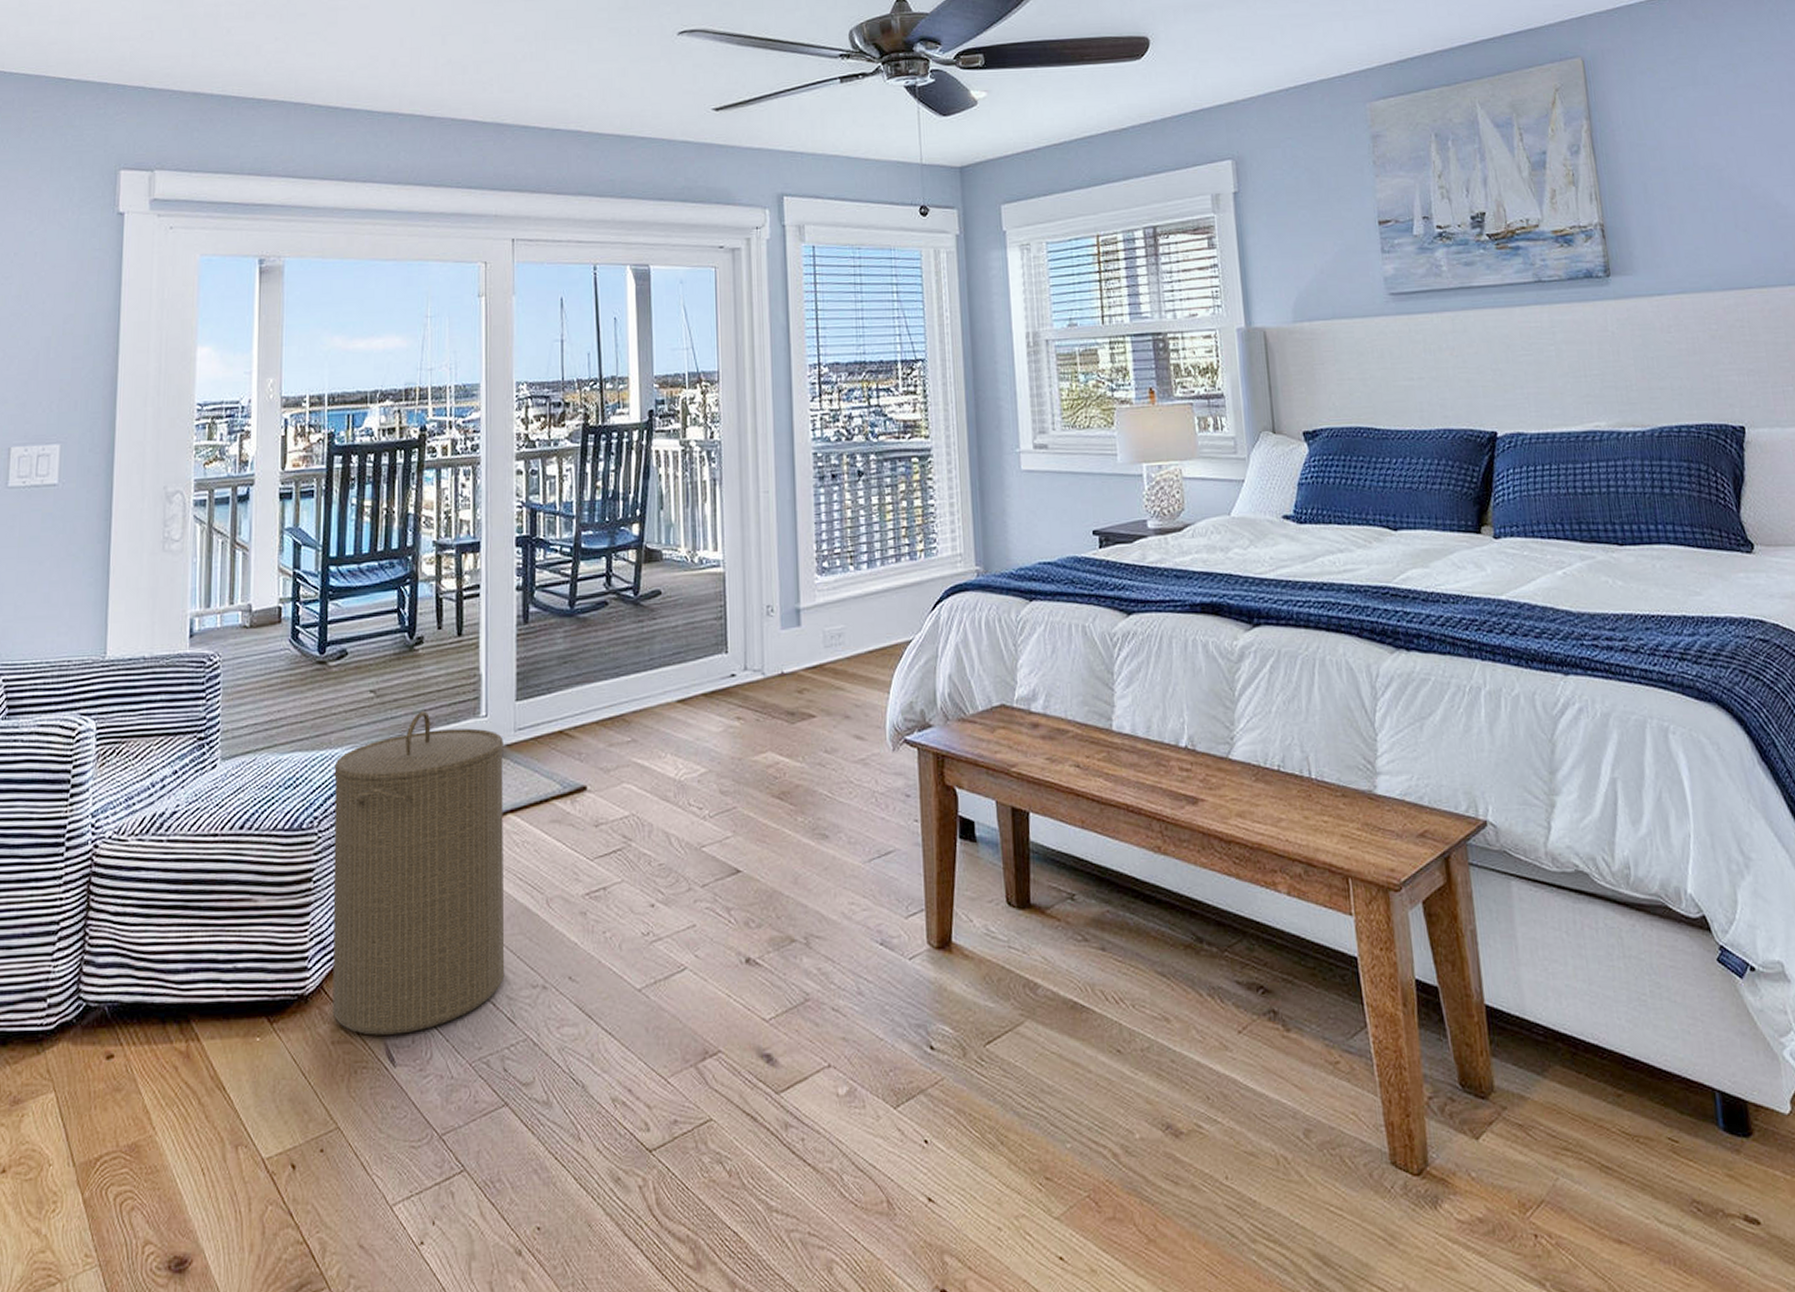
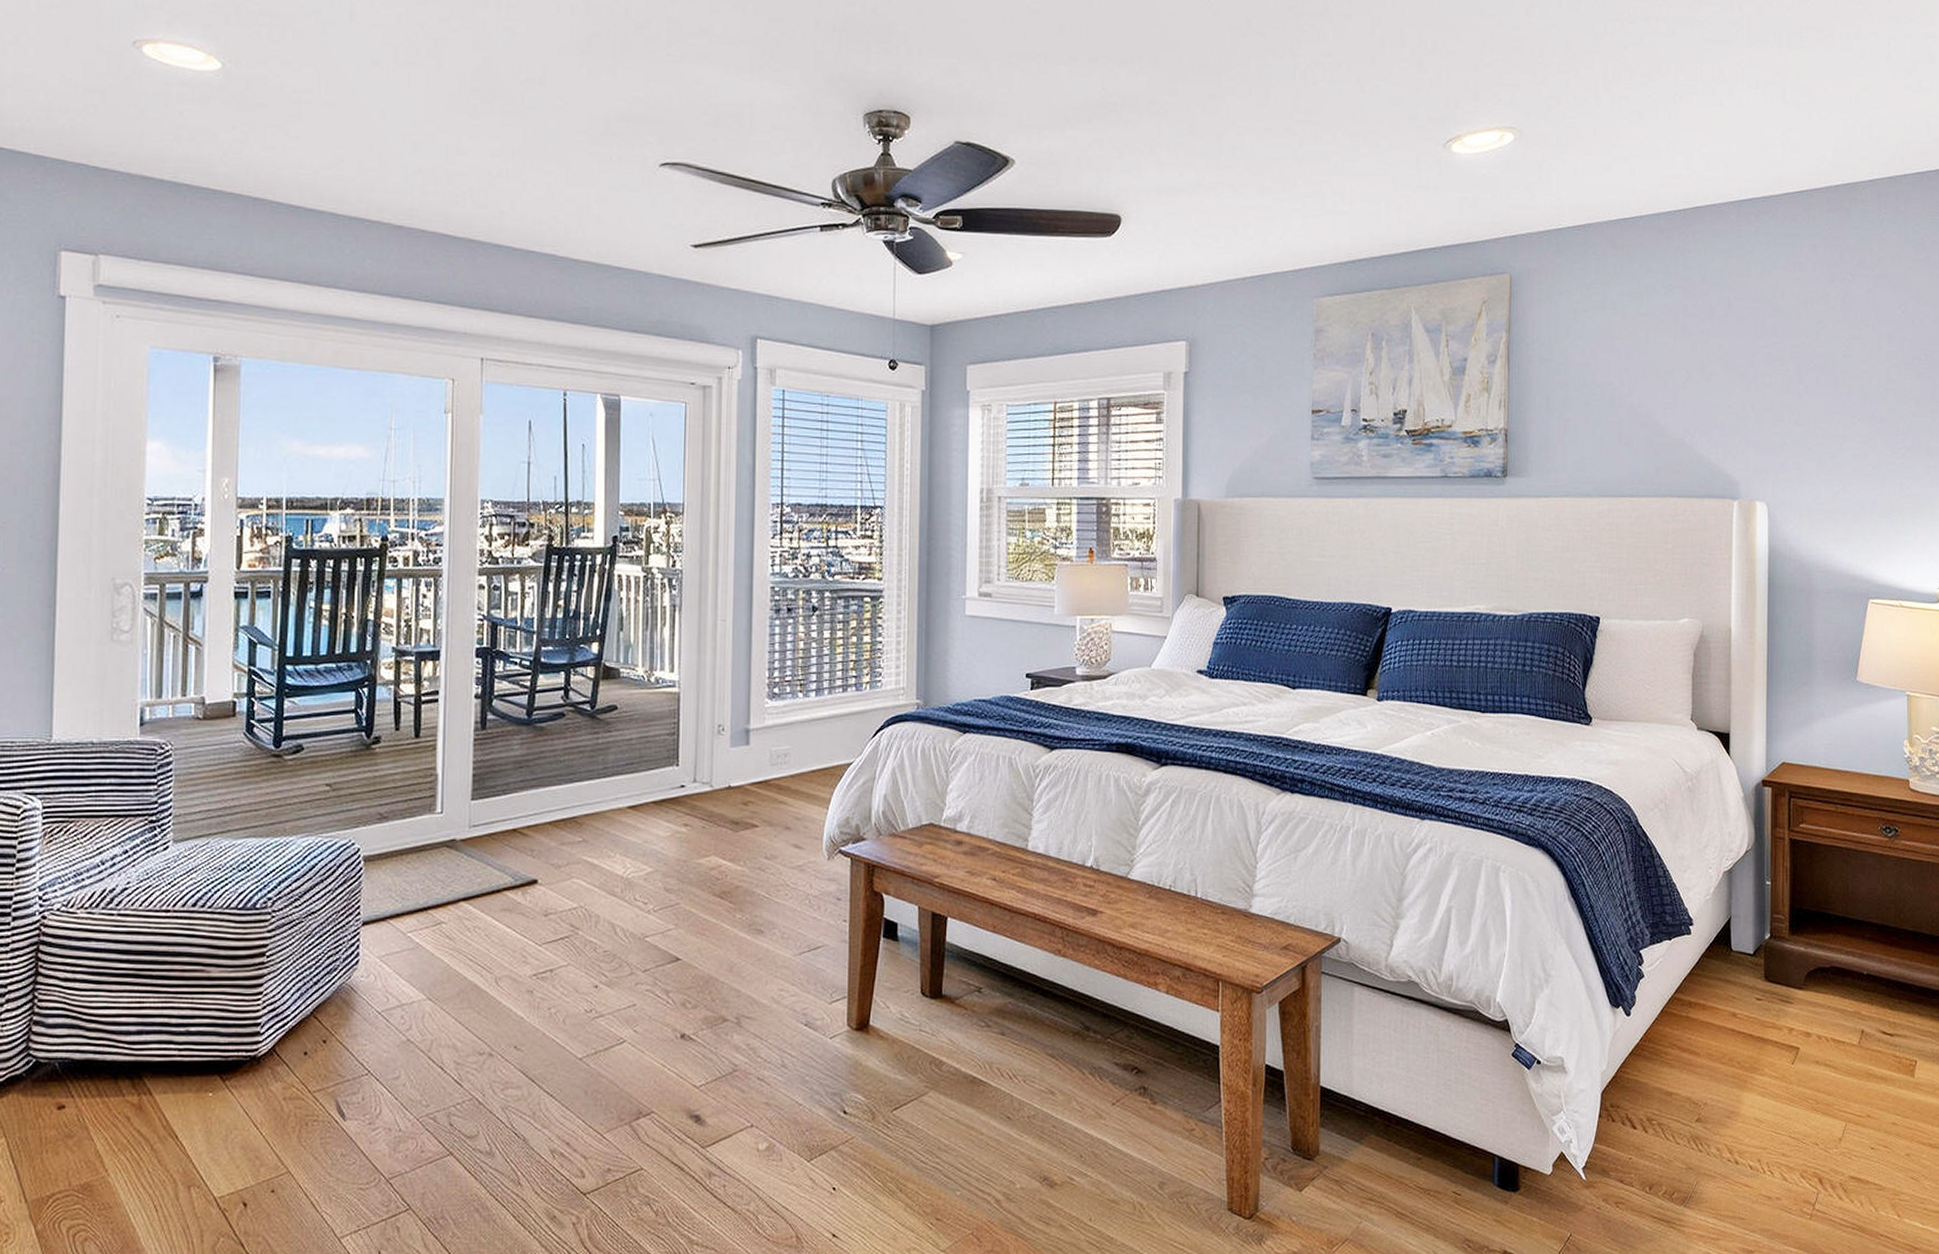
laundry hamper: present [332,711,505,1035] -> none [284,806,458,1093]

